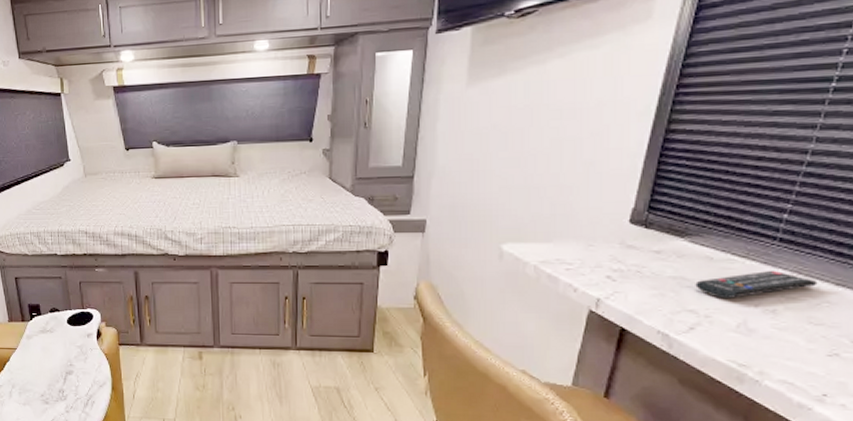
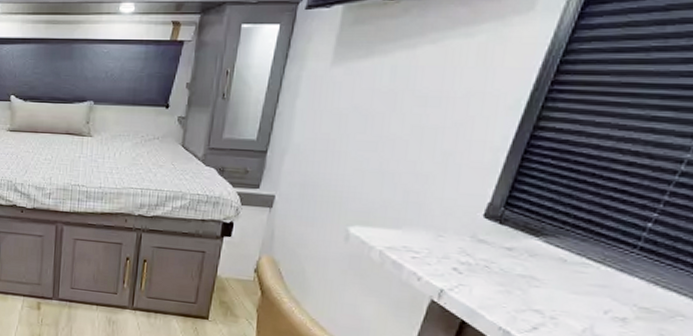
remote control: present [695,270,818,298] -> none [544,278,675,303]

